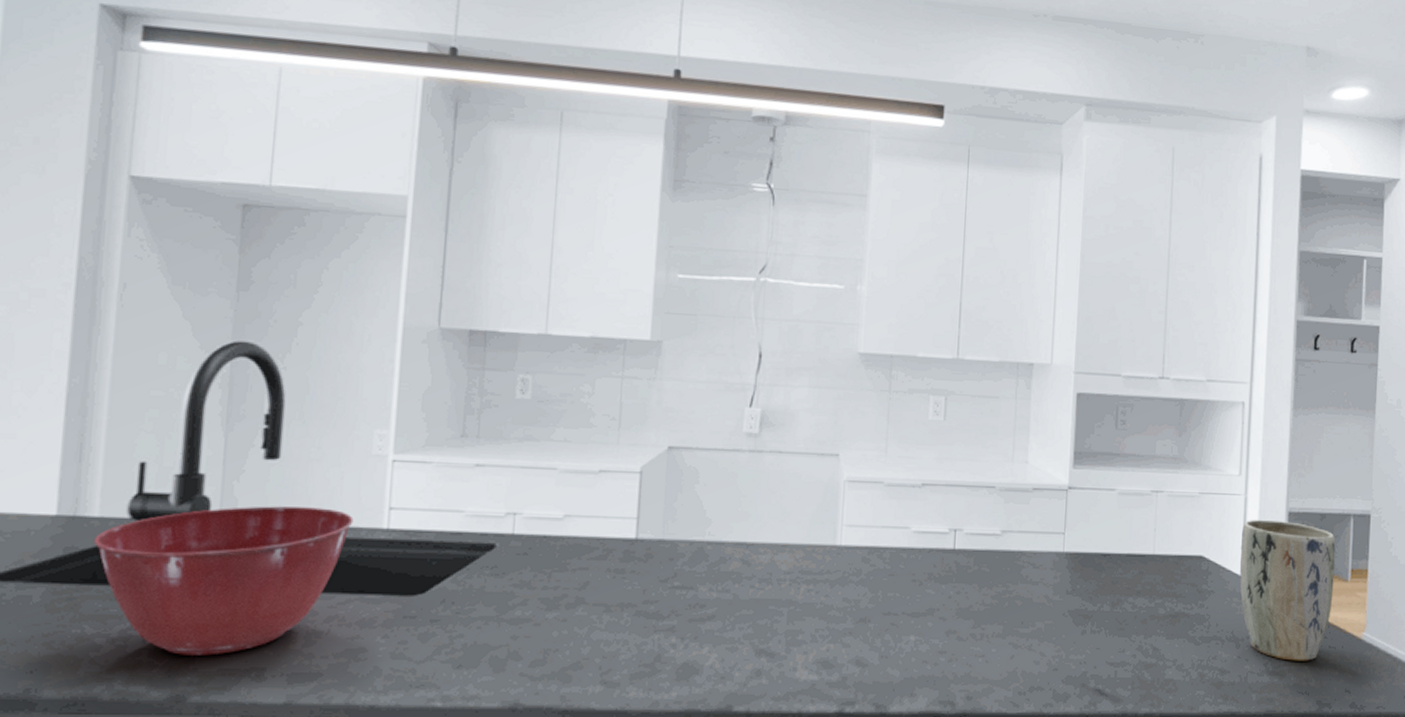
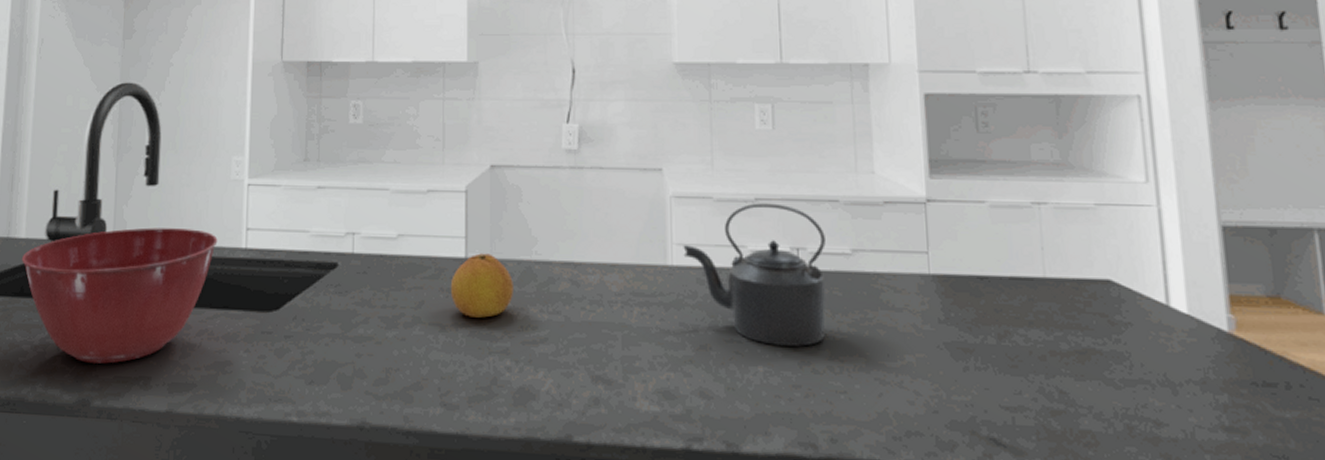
fruit: none [617,534,685,597] -> present [450,253,515,318]
kettle: none [852,488,980,617] -> present [683,203,827,347]
plant pot: present [1239,519,1336,661] -> none [1160,235,1305,416]

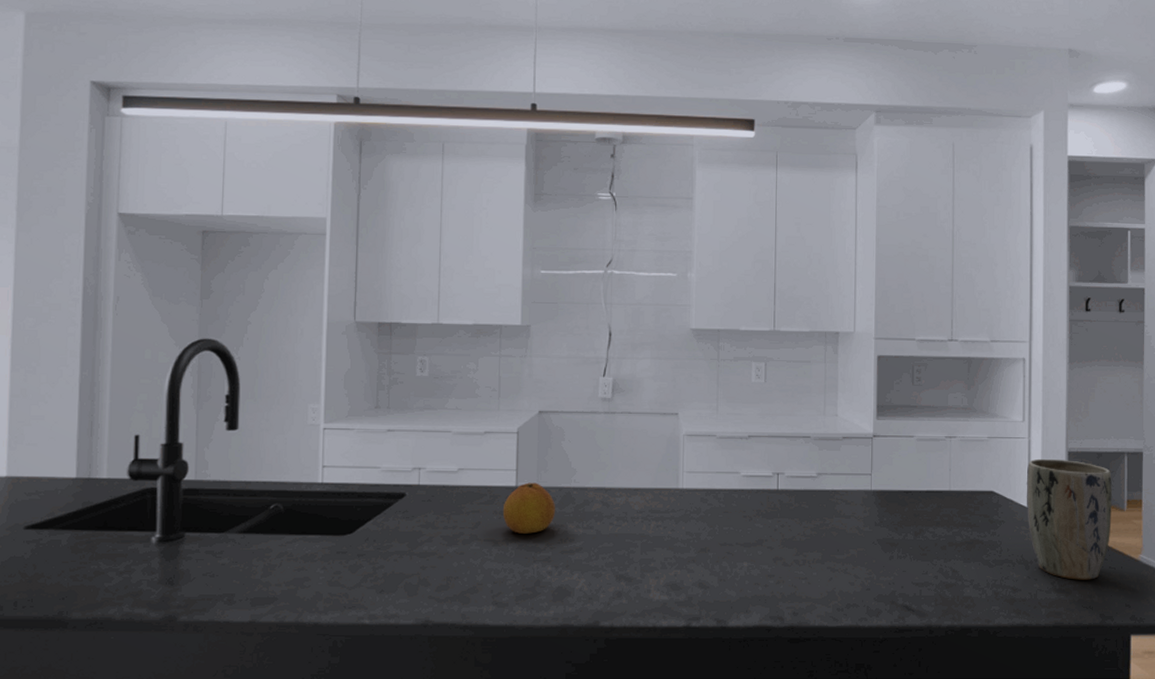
mixing bowl: present [21,227,218,364] -> none [103,467,296,585]
kettle: present [683,203,827,347] -> none [691,439,799,546]
plant pot: none [1160,235,1305,416] -> present [1026,458,1112,580]

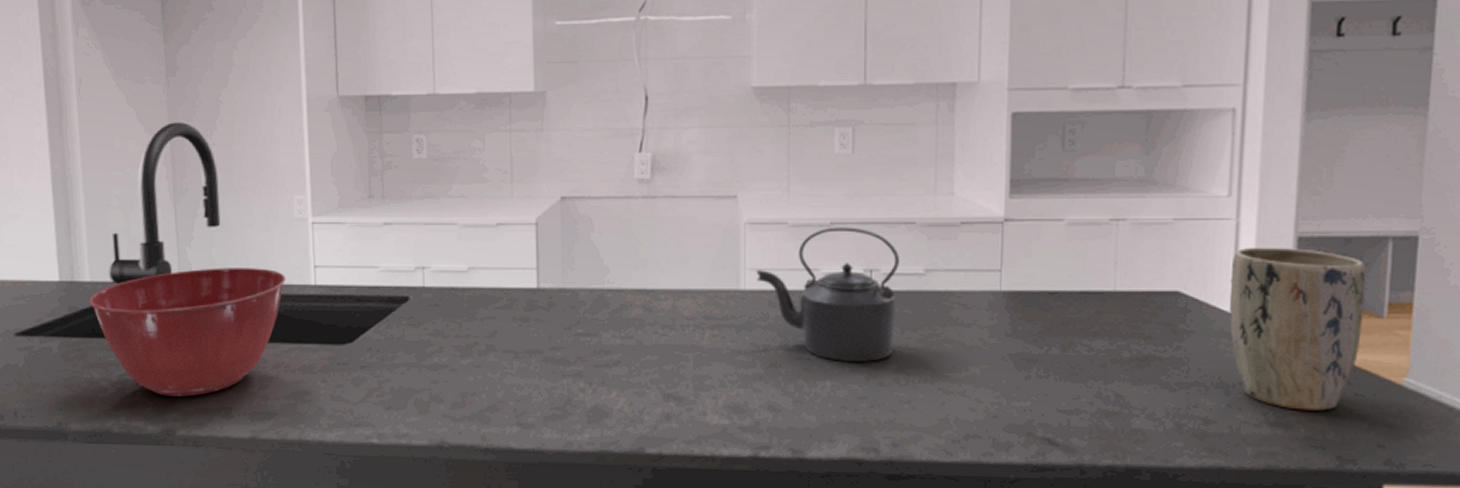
mixing bowl: none [103,467,296,585] -> present [88,268,286,397]
fruit: present [502,482,556,534] -> none [523,283,587,344]
kettle: none [691,439,799,546] -> present [756,227,899,362]

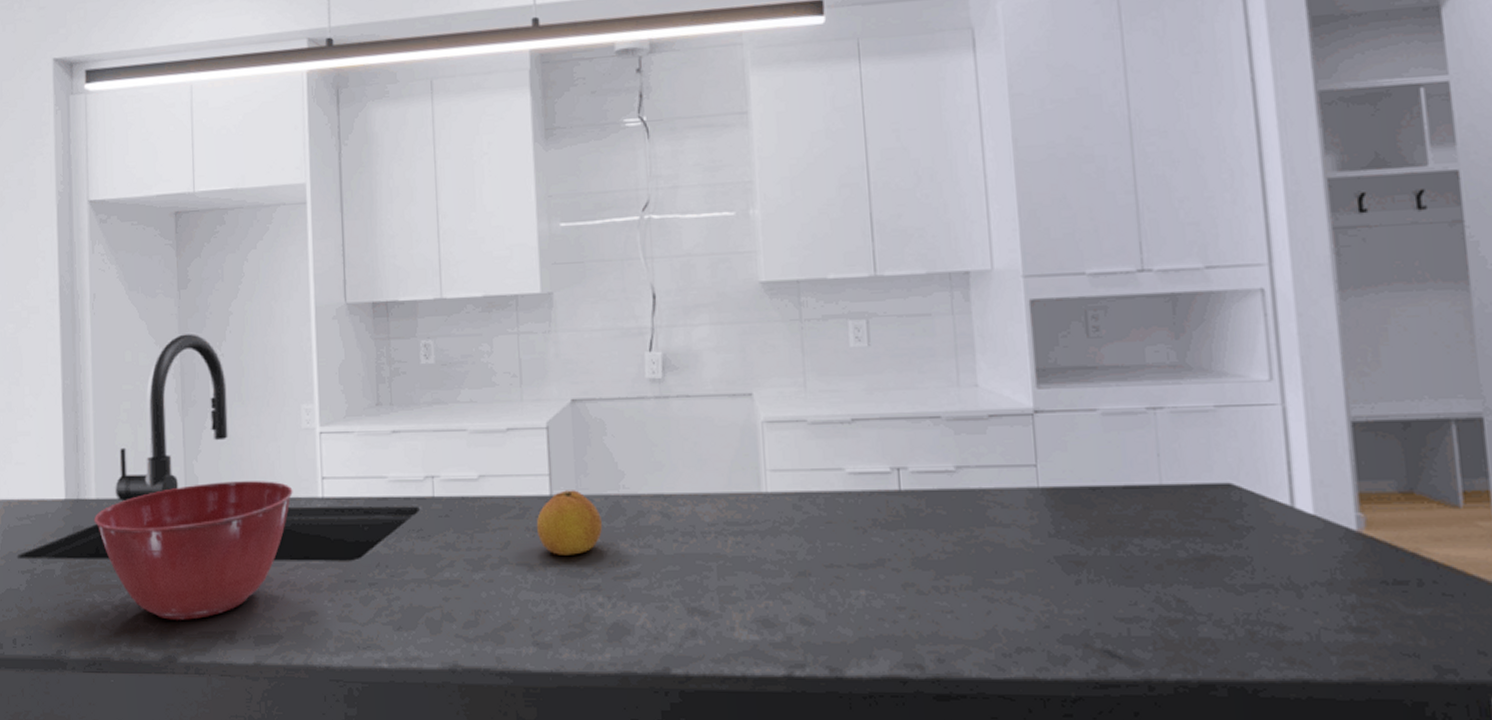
fruit: none [523,283,587,344] -> present [536,490,603,555]
kettle: present [756,227,899,362] -> none [777,423,930,568]
plant pot: present [1229,247,1366,411] -> none [1284,433,1439,614]

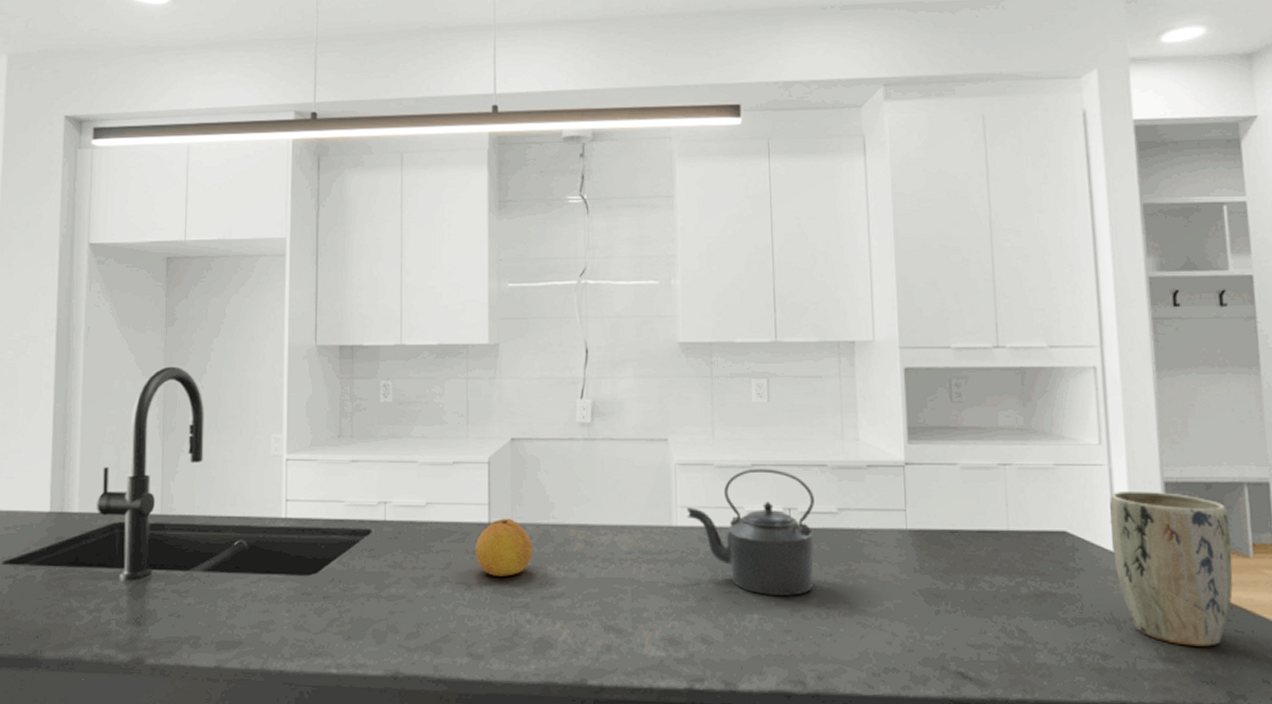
mixing bowl: present [93,481,293,620] -> none [75,500,259,625]
kettle: none [777,423,930,568] -> present [686,468,815,596]
plant pot: none [1284,433,1439,614] -> present [1109,490,1233,647]

